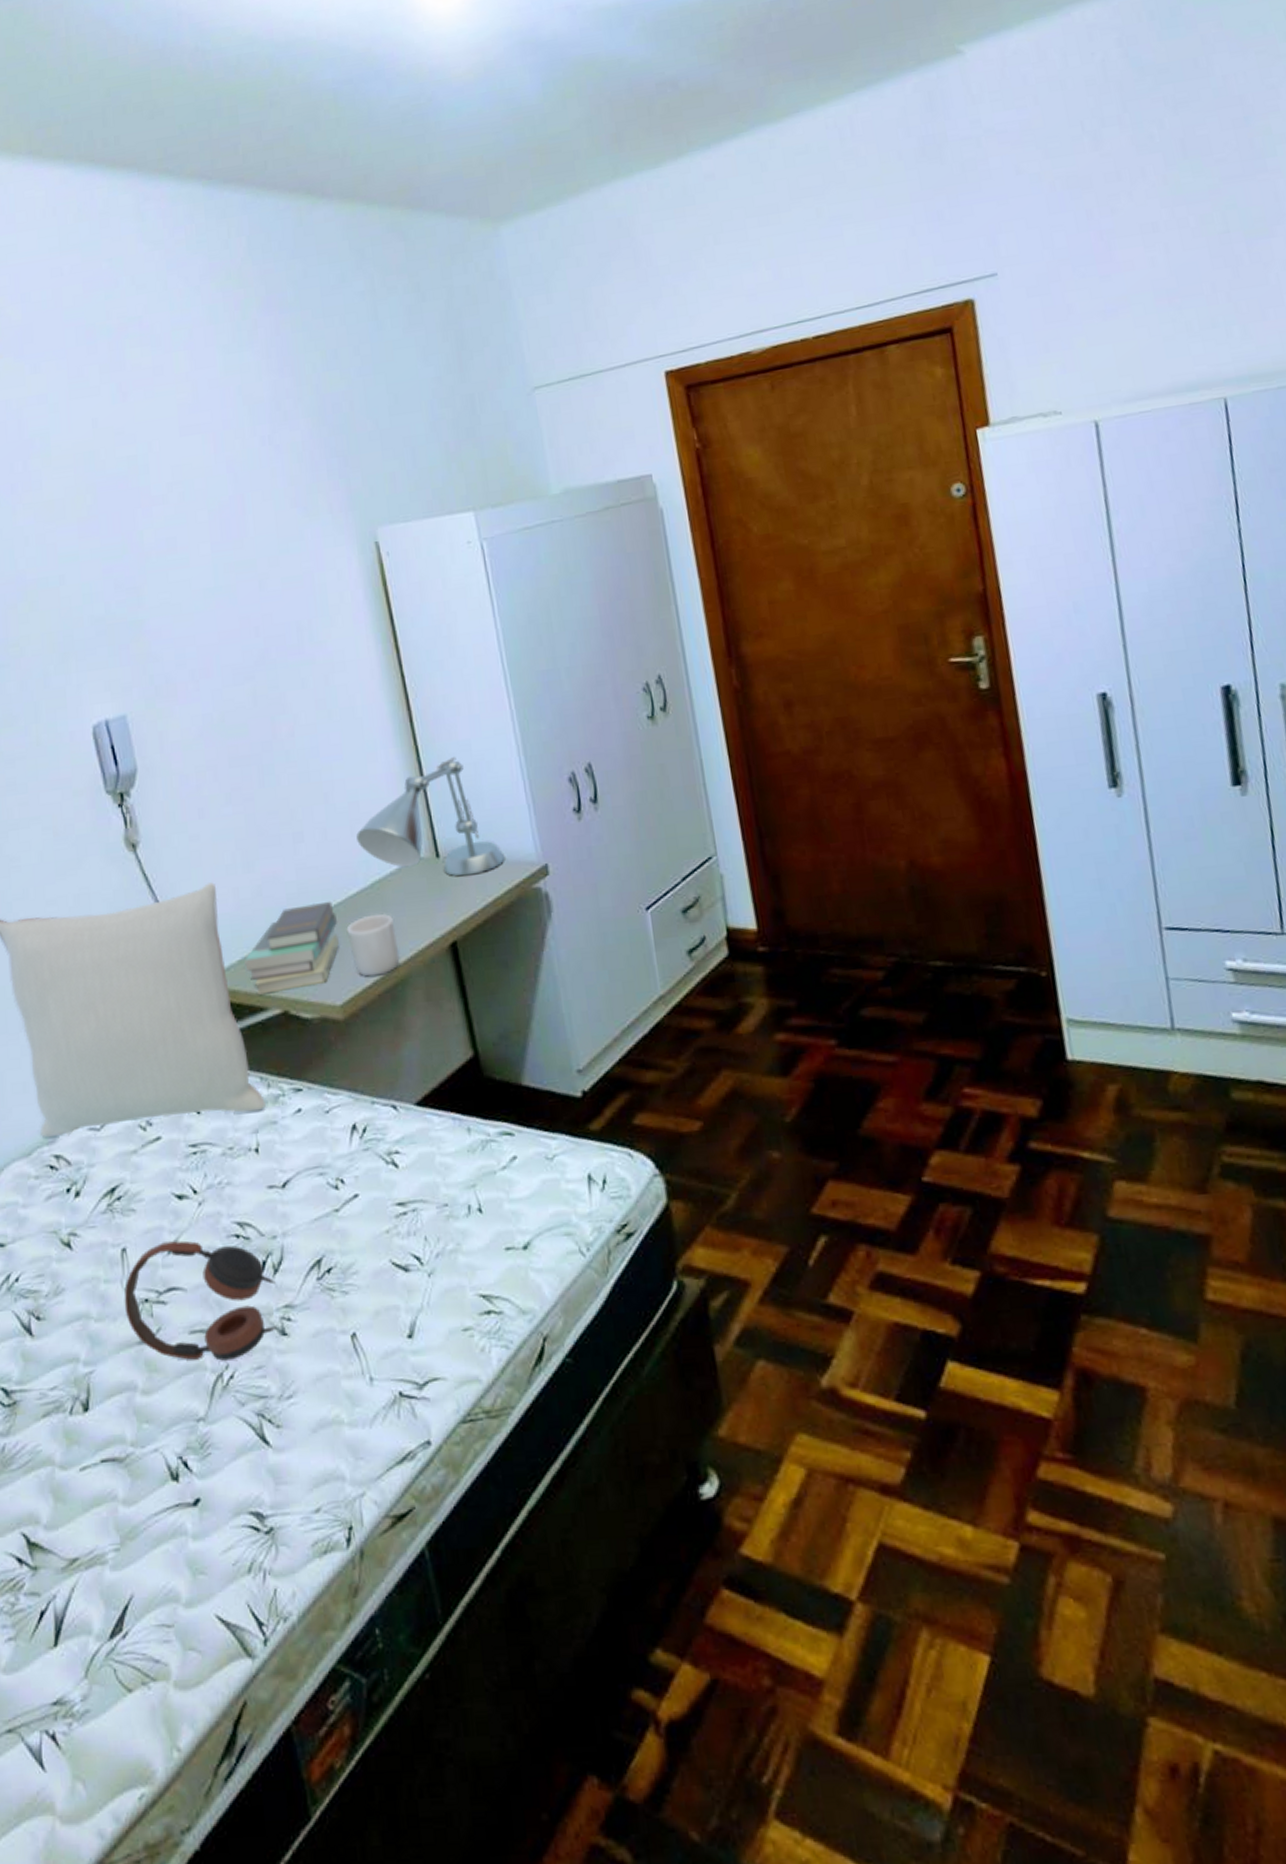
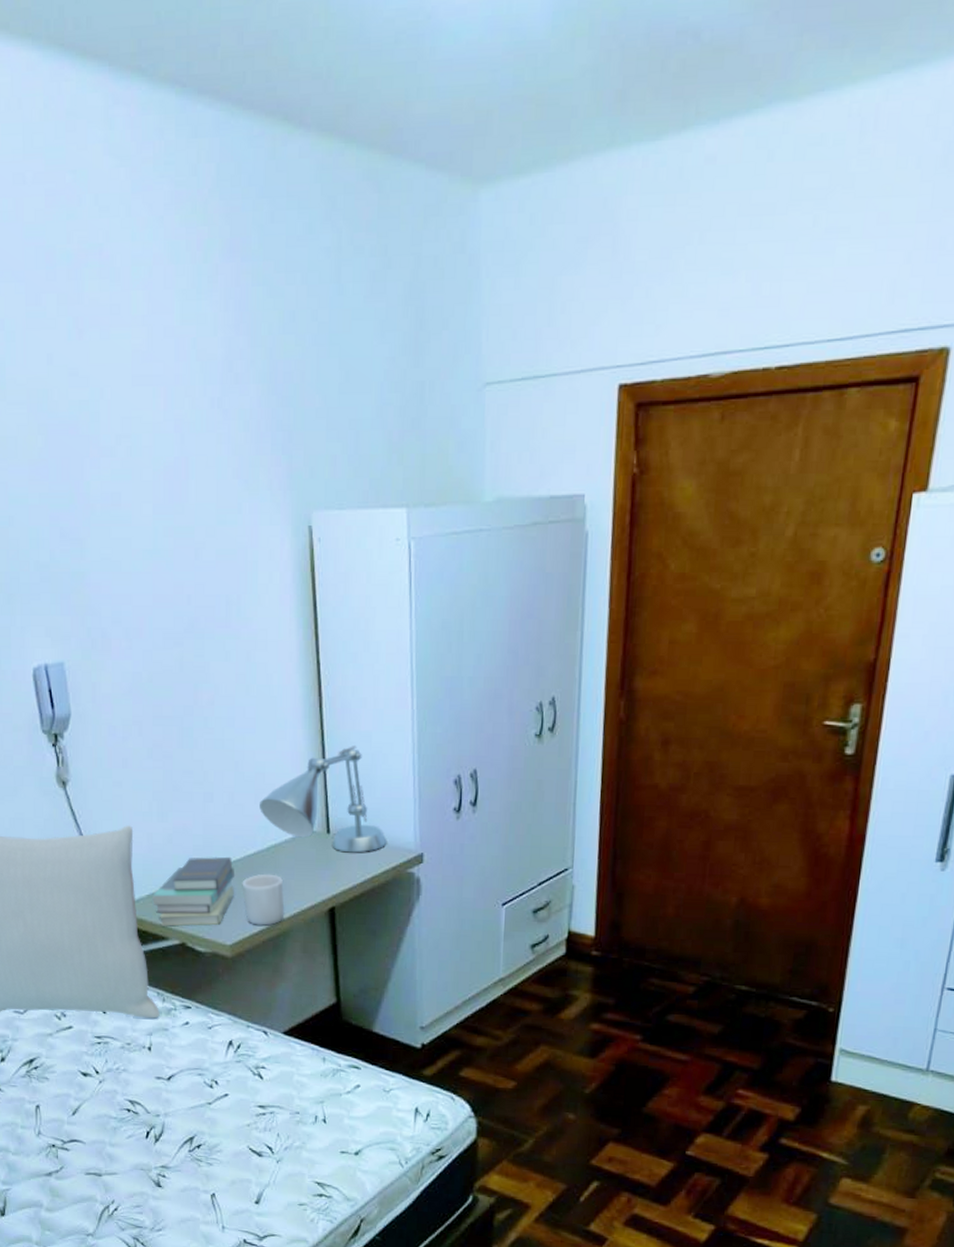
headphones: present [124,1240,276,1361] -> none [36,1106,156,1198]

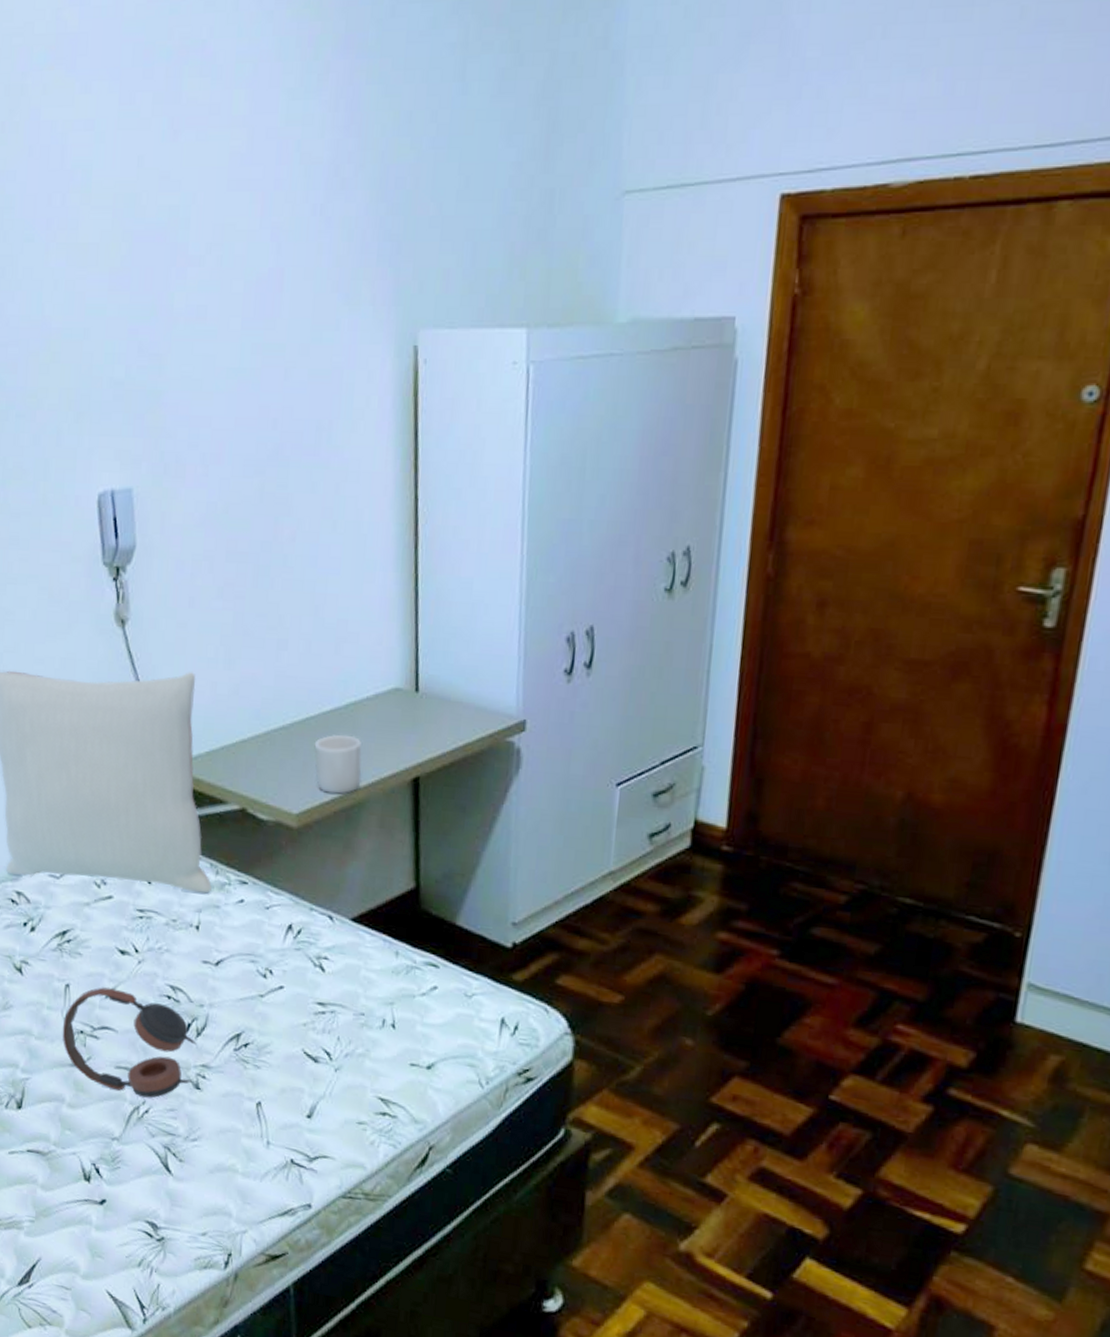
headphones: none [36,1106,156,1198] -> present [62,987,197,1098]
books: present [152,856,235,927] -> none [212,712,308,790]
desk lamp: present [260,746,387,853] -> none [340,593,485,717]

